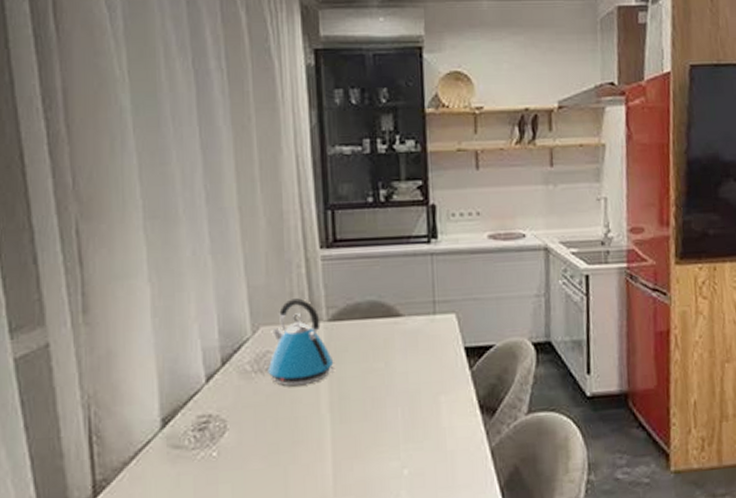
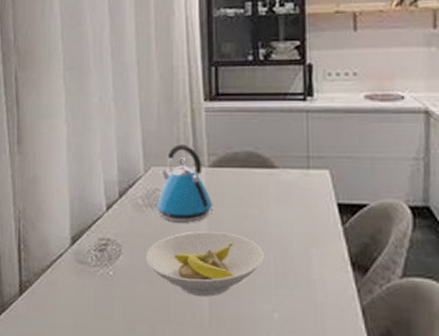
bowl: none [256,391,391,465] -> present [145,231,264,297]

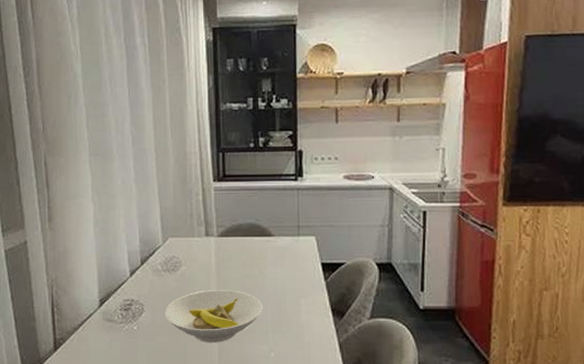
kettle: present [156,143,213,223] -> none [173,217,221,284]

